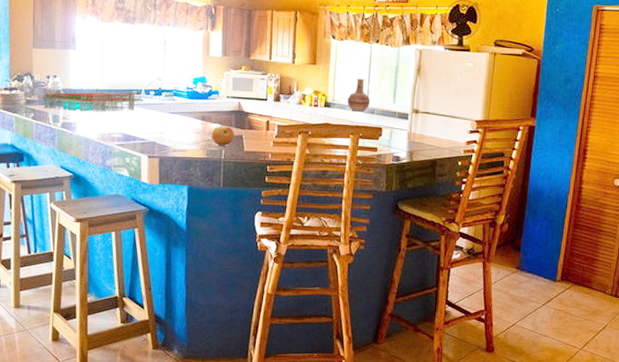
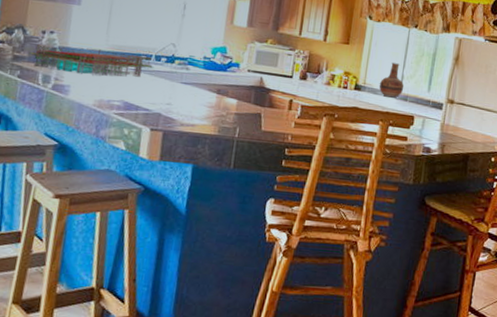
fruit: present [211,126,235,146] -> none [225,101,253,124]

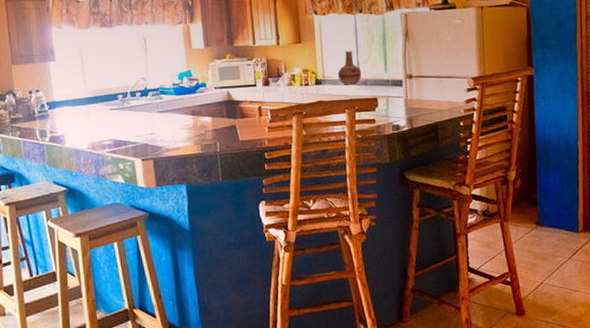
dish rack: present [29,44,153,77] -> none [23,94,129,125]

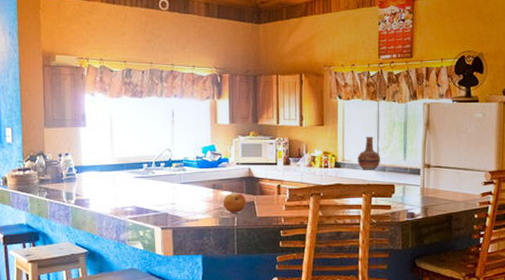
fruit: none [203,118,228,139] -> present [223,193,247,213]

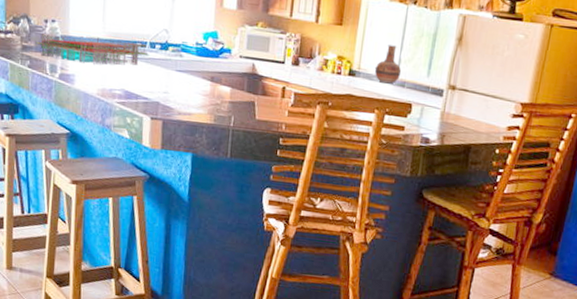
dish rack: none [51,163,153,188] -> present [35,33,148,66]
fruit: present [223,193,247,213] -> none [220,89,247,112]

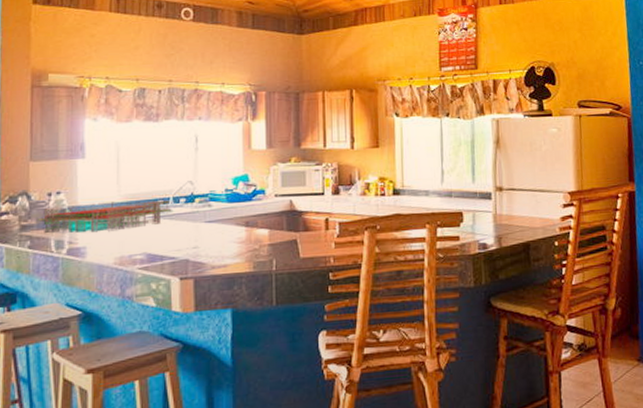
vase: present [374,45,402,84] -> none [418,158,446,197]

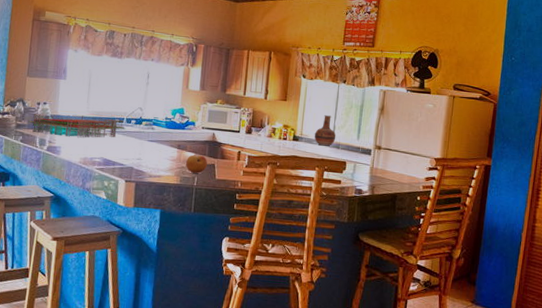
fruit: none [258,230,288,255] -> present [185,155,208,173]
vase: none [418,158,446,197] -> present [314,115,336,146]

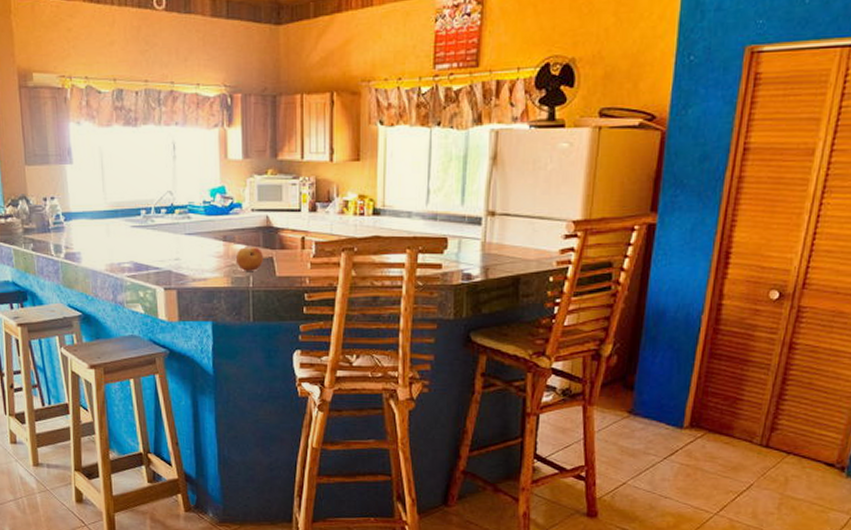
dish rack: present [28,113,125,138] -> none [36,209,153,239]
vase: present [314,115,336,146] -> none [401,175,432,219]

